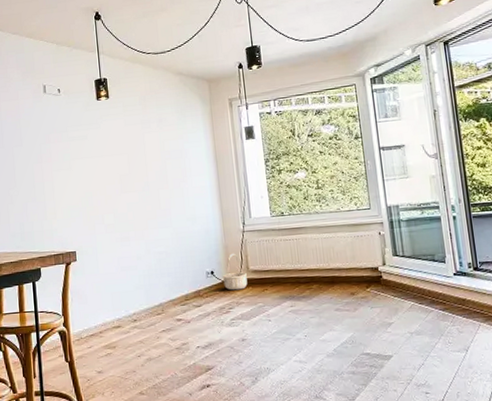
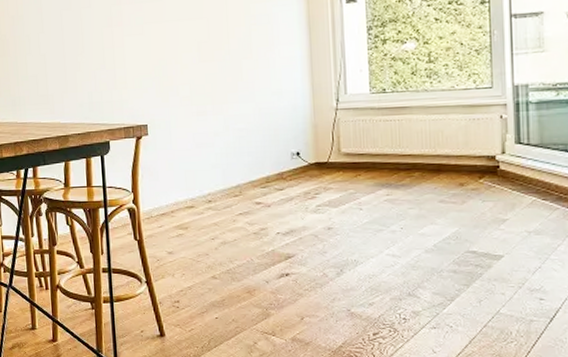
basket: present [222,253,248,291] -> none [309,133,339,175]

